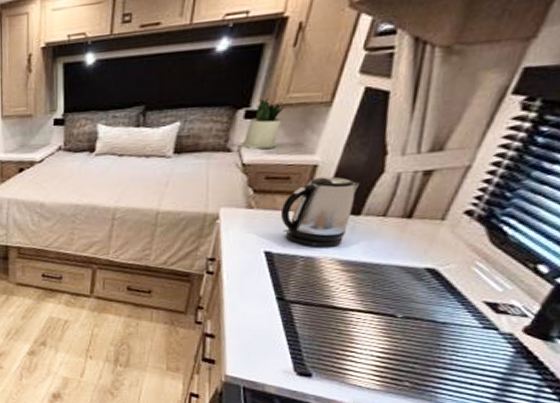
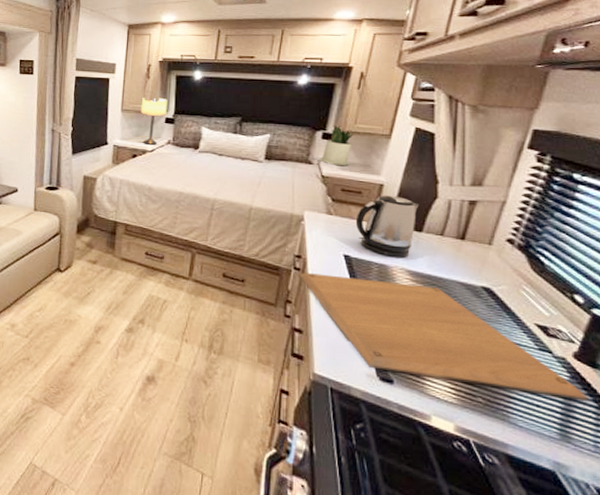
table lamp: none [24,94,55,155] -> present [140,97,167,145]
chopping board: none [212,274,532,374] -> present [299,272,588,401]

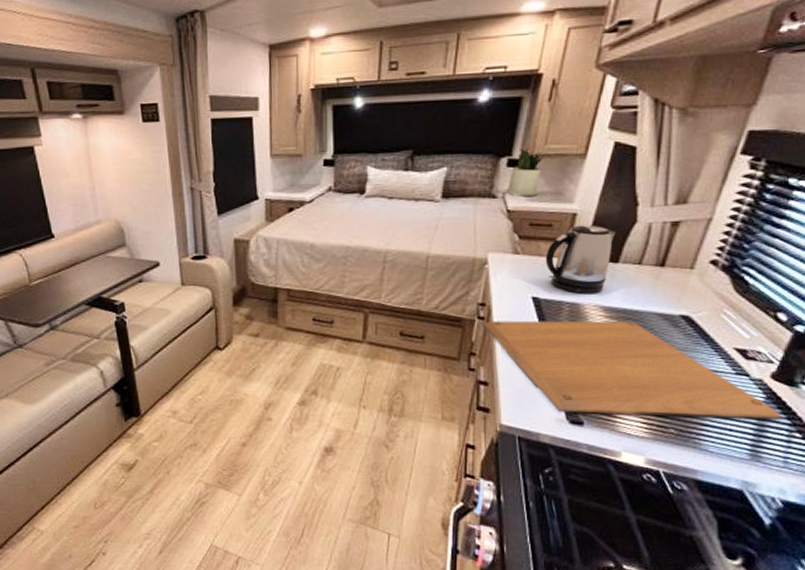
table lamp: present [140,97,167,145] -> none [293,135,325,194]

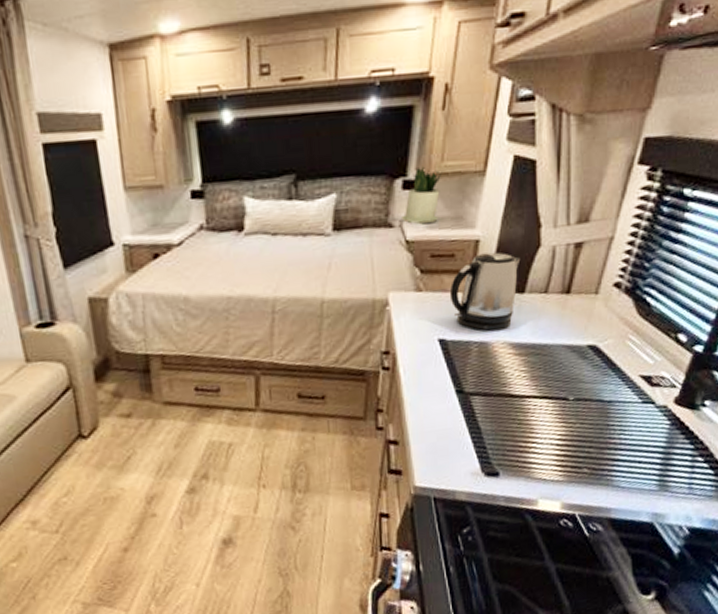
chopping board: present [484,320,782,420] -> none [389,356,685,466]

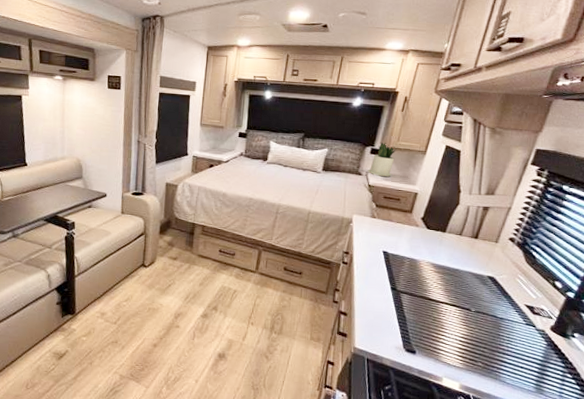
kettle: present [449,252,521,331] -> none [393,202,445,253]

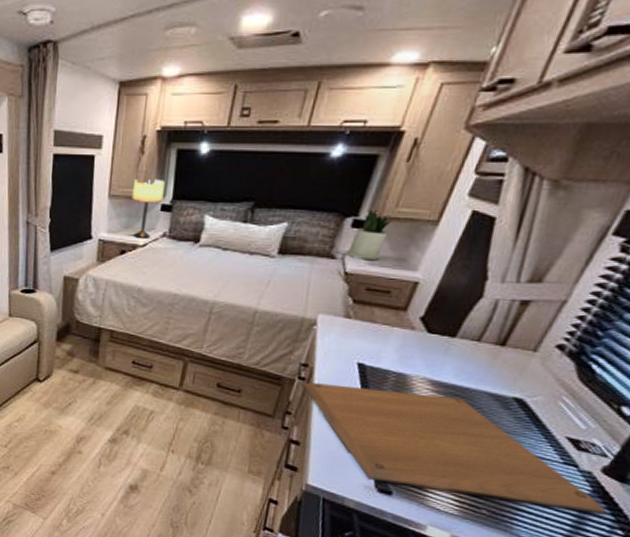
table lamp: none [217,113,241,156] -> present [131,178,165,238]
chopping board: none [346,266,558,363] -> present [303,382,606,515]

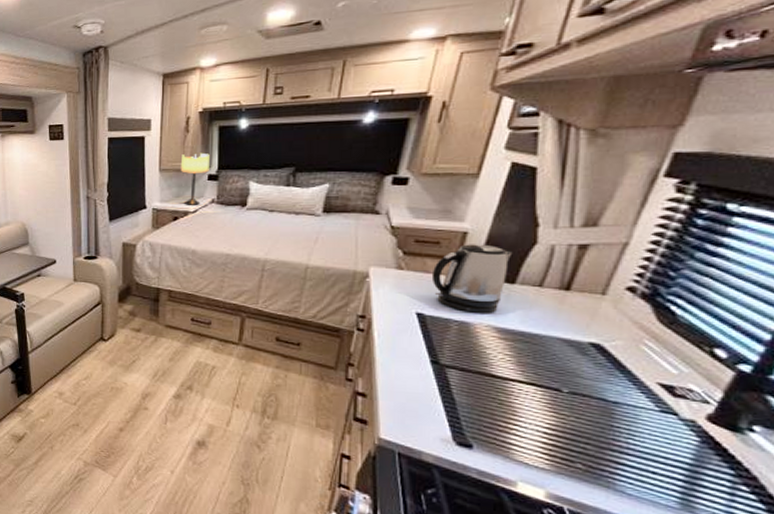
chopping board: present [303,382,606,515] -> none [363,334,722,468]
planter: present [345,209,395,261] -> none [389,167,433,214]
kettle: none [377,295,459,366] -> present [431,244,513,313]

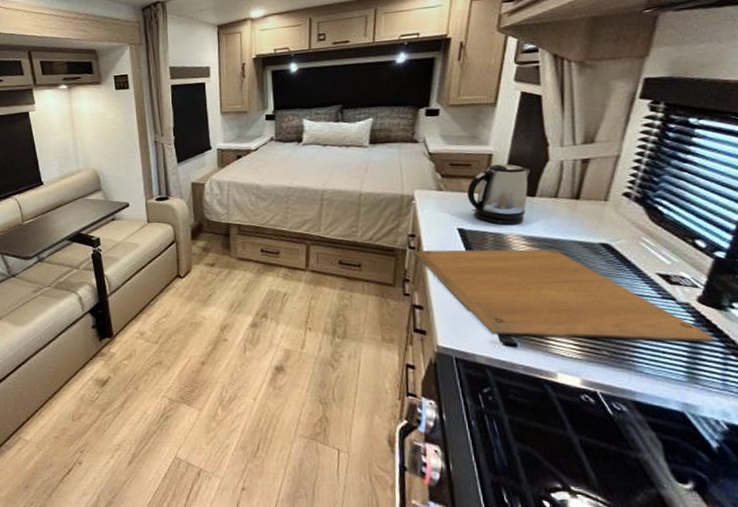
table lamp: present [180,152,210,205] -> none [239,95,266,144]
chopping board: none [363,334,722,468] -> present [415,249,714,343]

